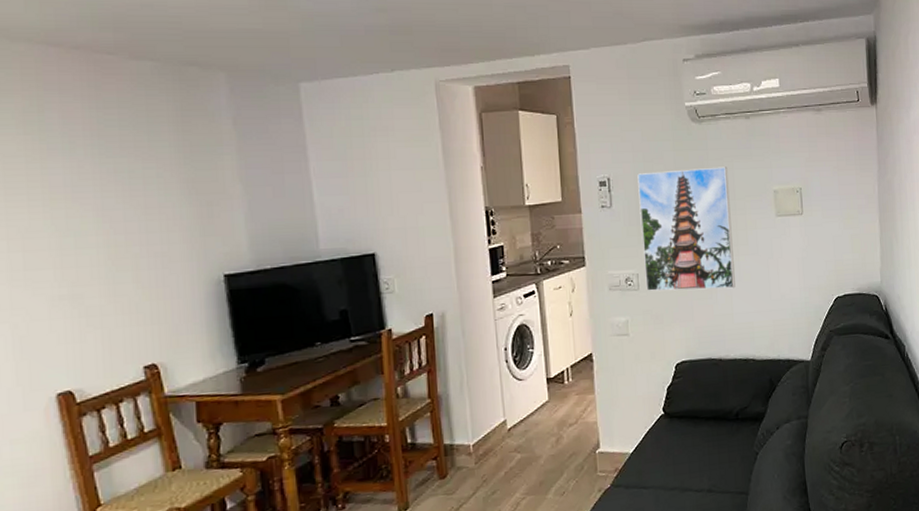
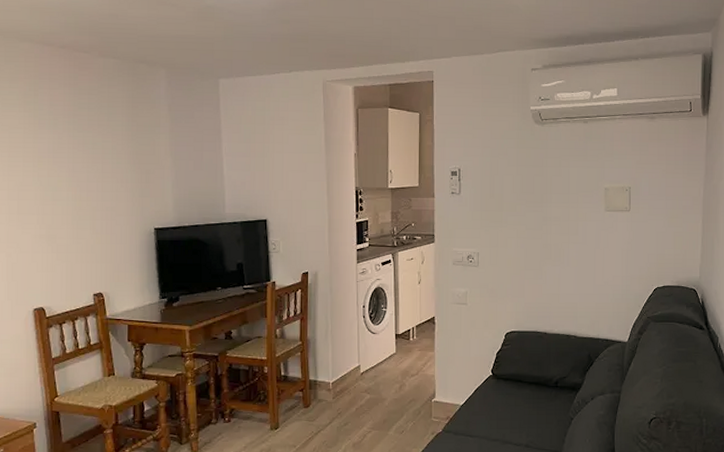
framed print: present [637,166,735,292] -> none [484,164,564,272]

